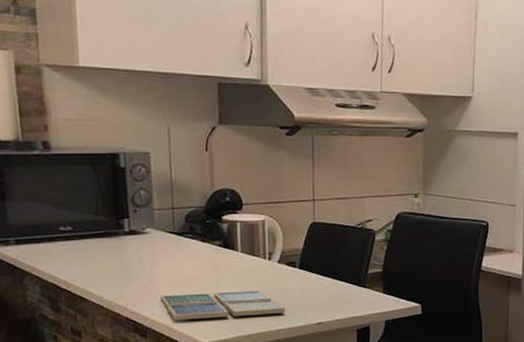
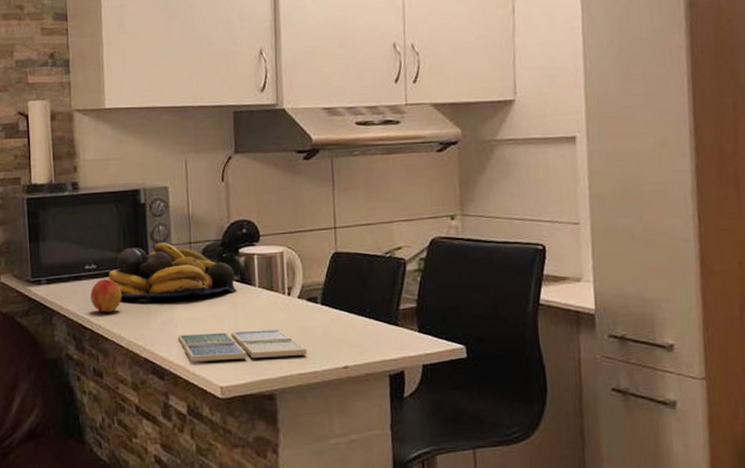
peach: none [66,241,101,275] -> present [90,279,122,313]
fruit bowl: none [82,207,220,262] -> present [105,242,237,299]

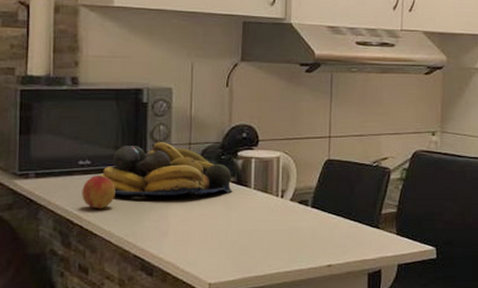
drink coaster: present [178,329,308,362] -> none [170,230,295,259]

